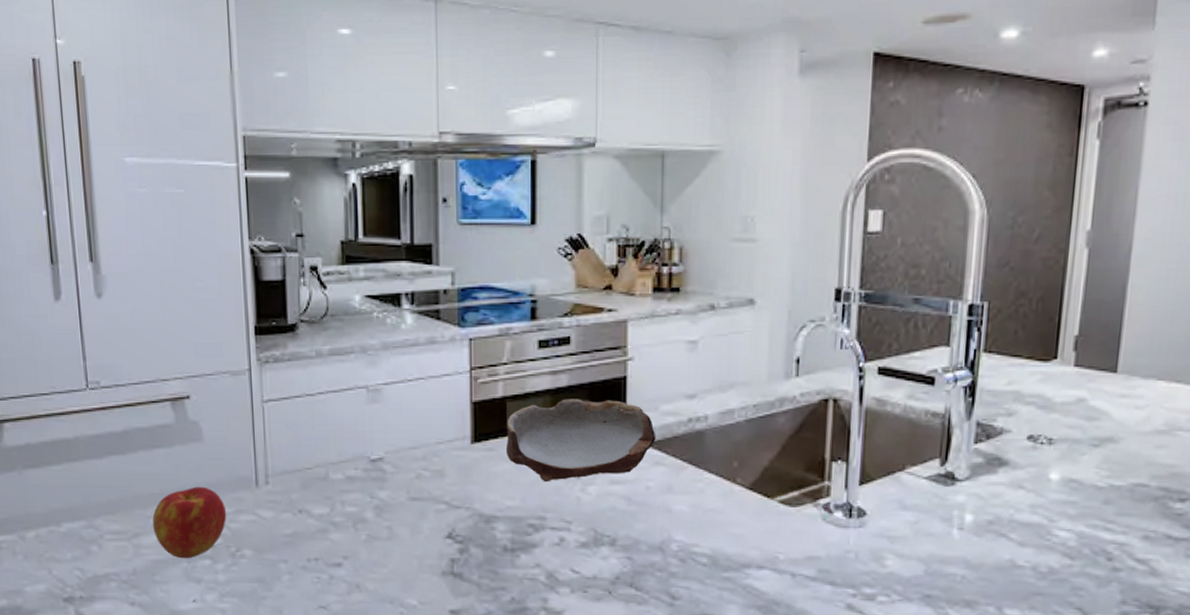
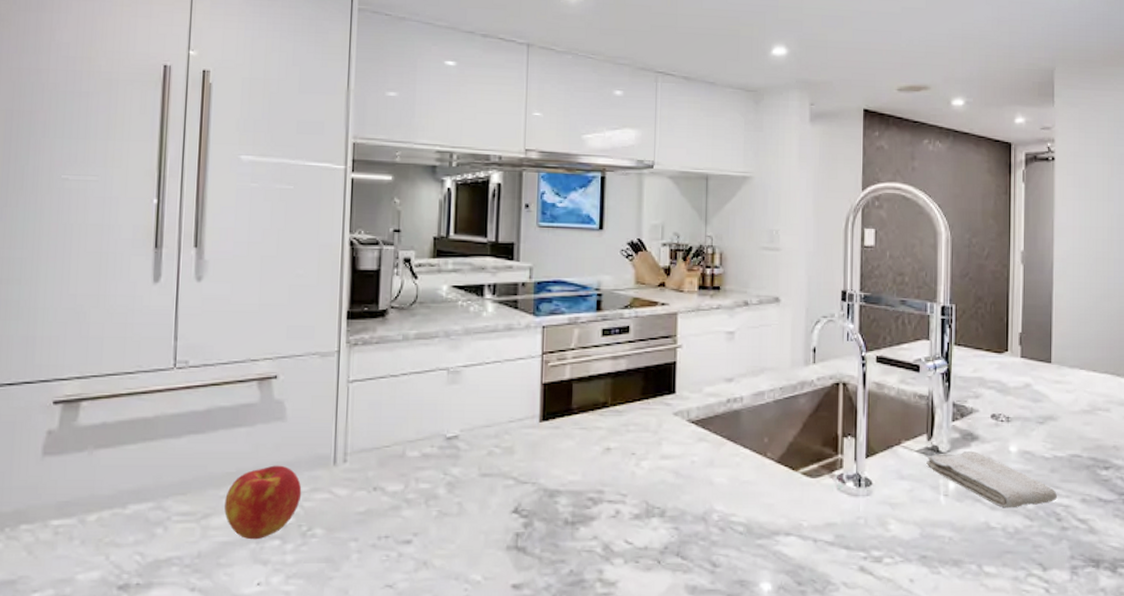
bowl: present [505,399,656,482] -> none [570,381,701,458]
washcloth: none [937,478,1110,545] -> present [926,450,1057,508]

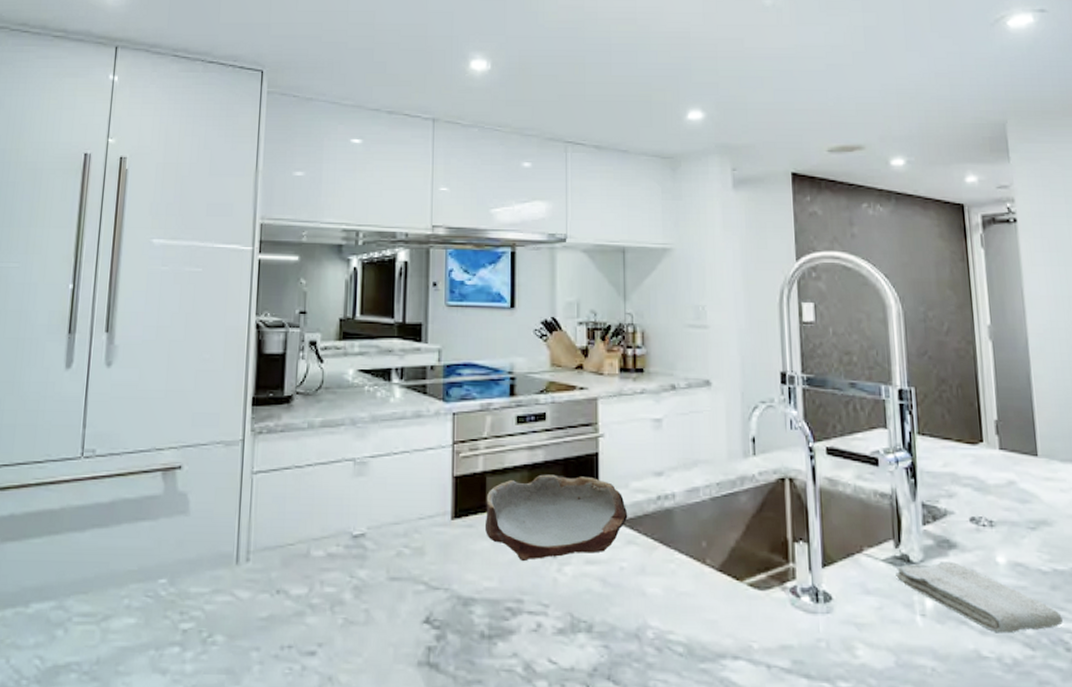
apple: present [224,465,302,540] -> none [125,563,203,646]
bowl: none [570,381,701,458] -> present [484,474,628,562]

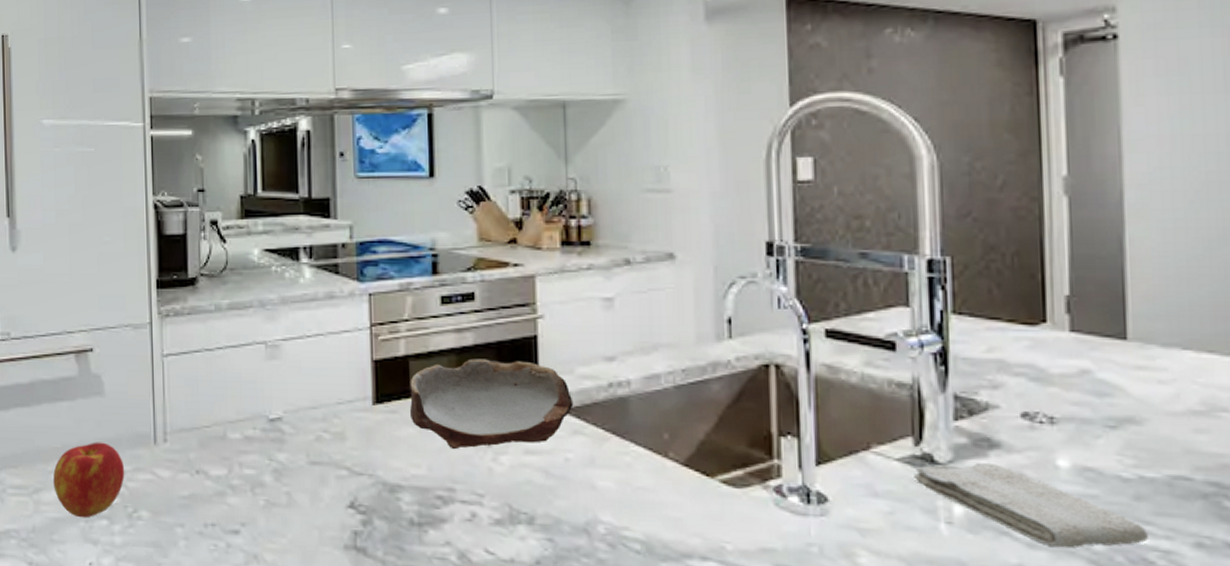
apple: none [125,563,203,646] -> present [53,442,125,518]

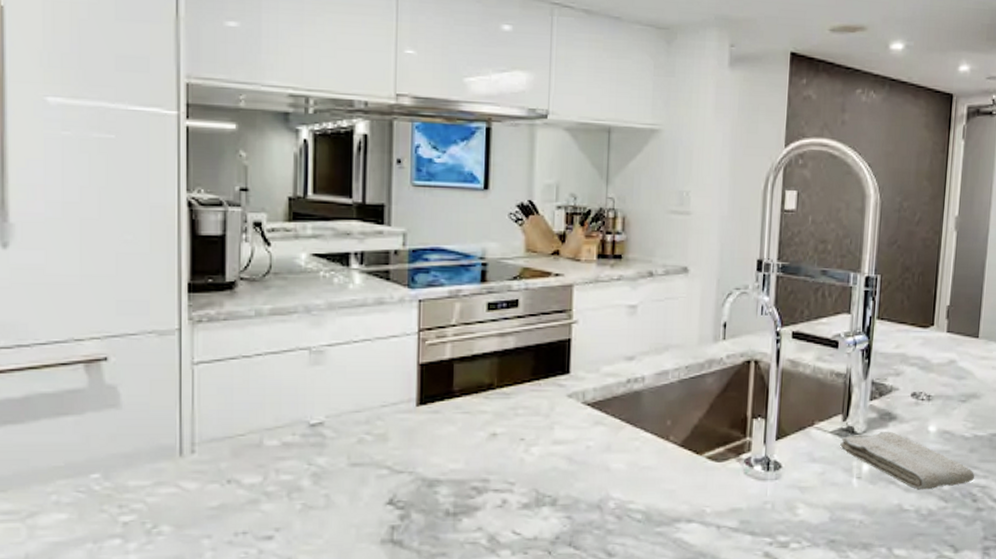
apple: present [53,442,125,518] -> none [54,457,144,539]
bowl: present [409,358,574,450] -> none [451,360,597,444]

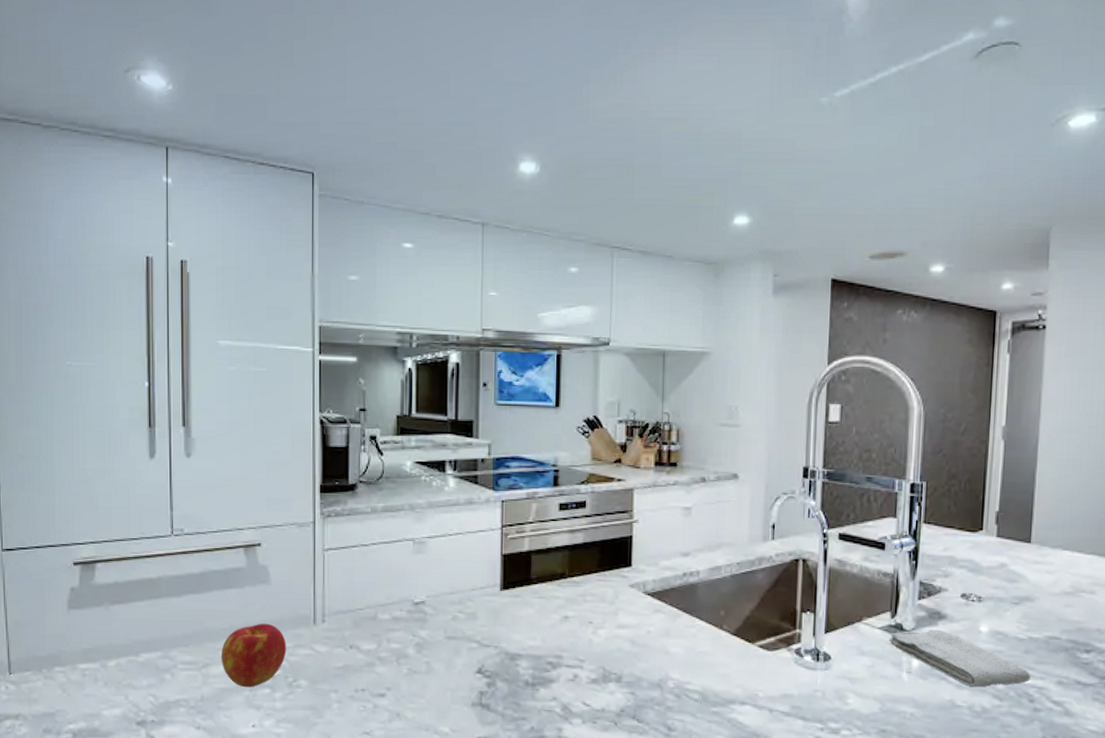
apple: none [54,457,144,539] -> present [221,623,287,688]

